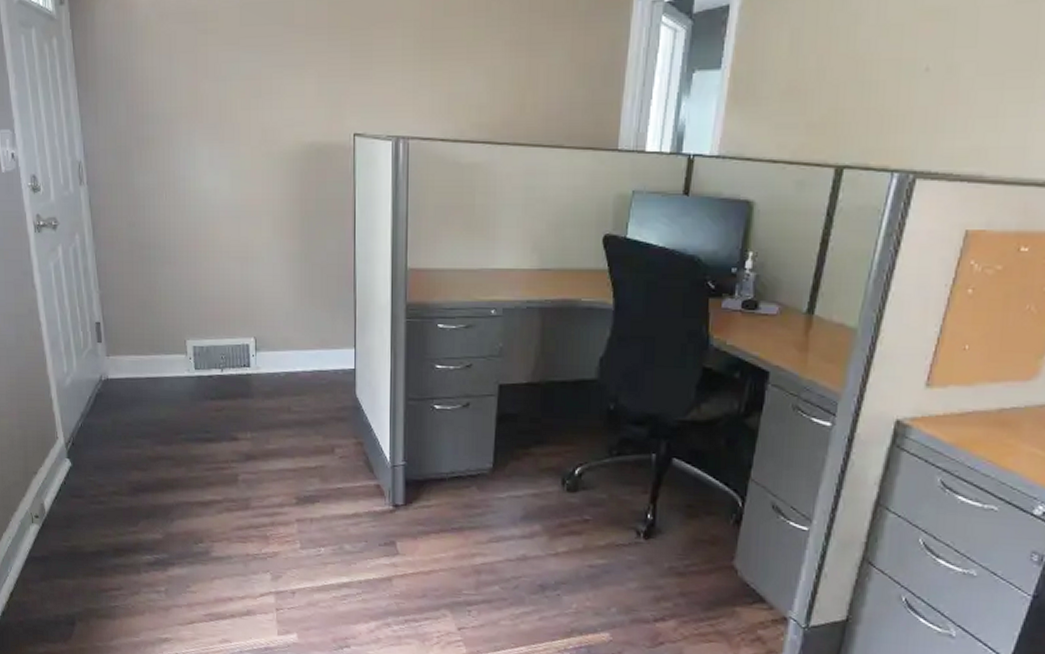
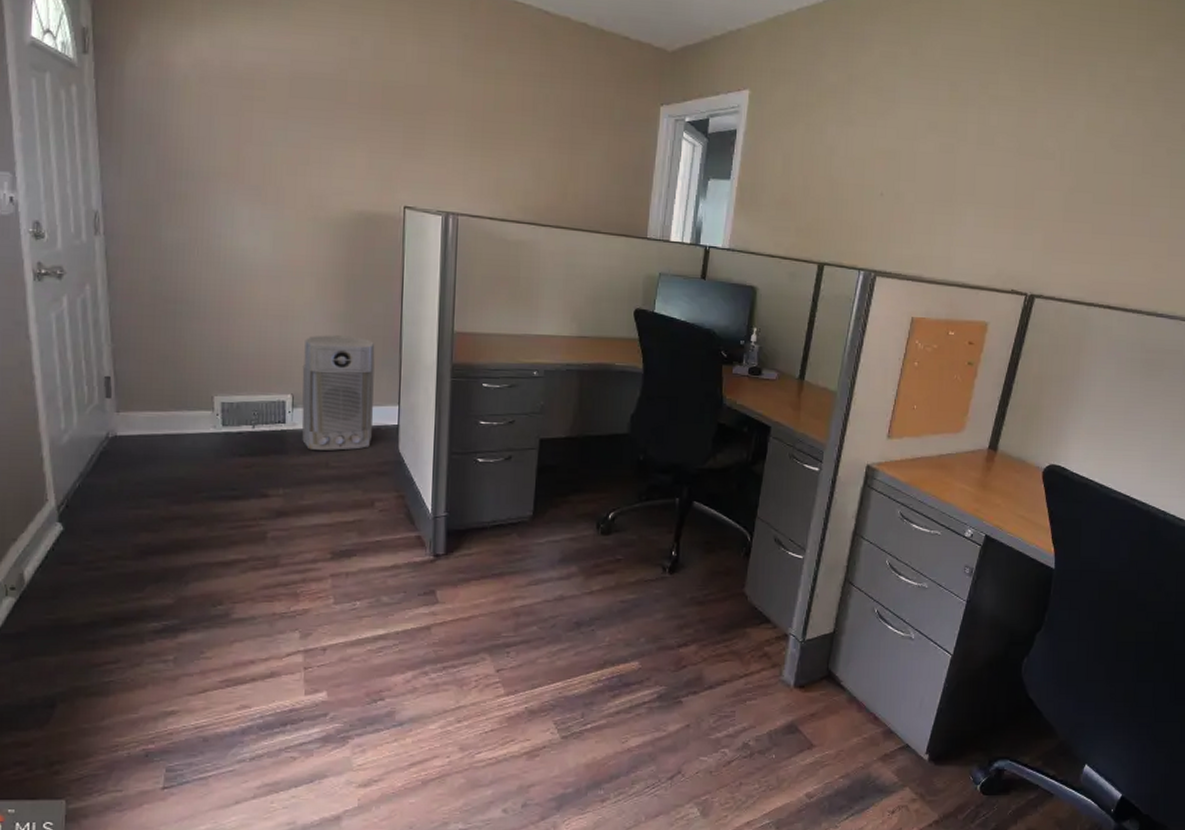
air purifier: none [263,276,331,395] -> present [301,335,375,451]

